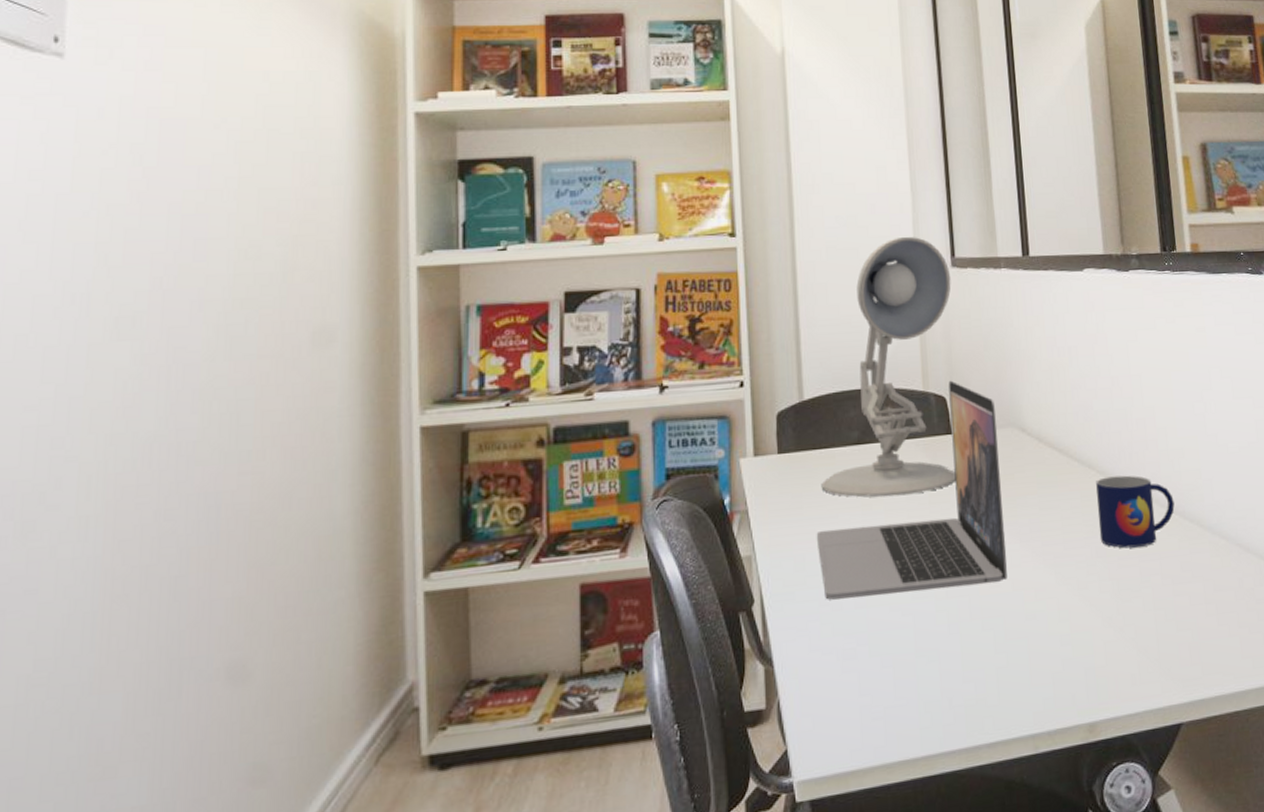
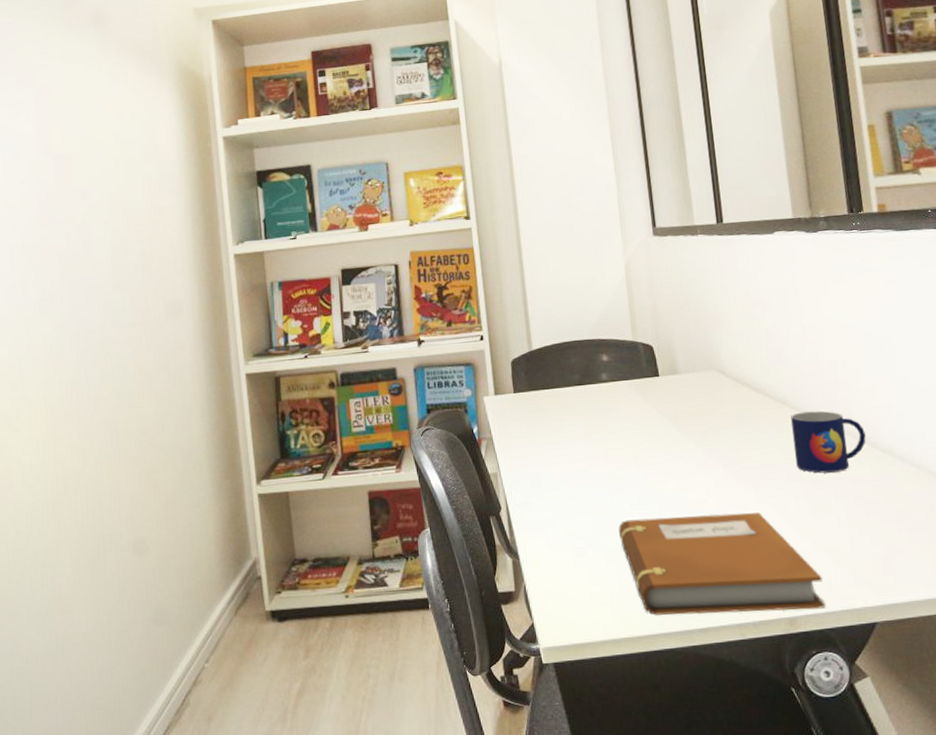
laptop: present [816,380,1007,600] -> none [548,331,712,509]
desk lamp: present [821,237,956,498] -> none [550,212,665,428]
notebook: none [897,597,1128,731] -> present [619,512,826,616]

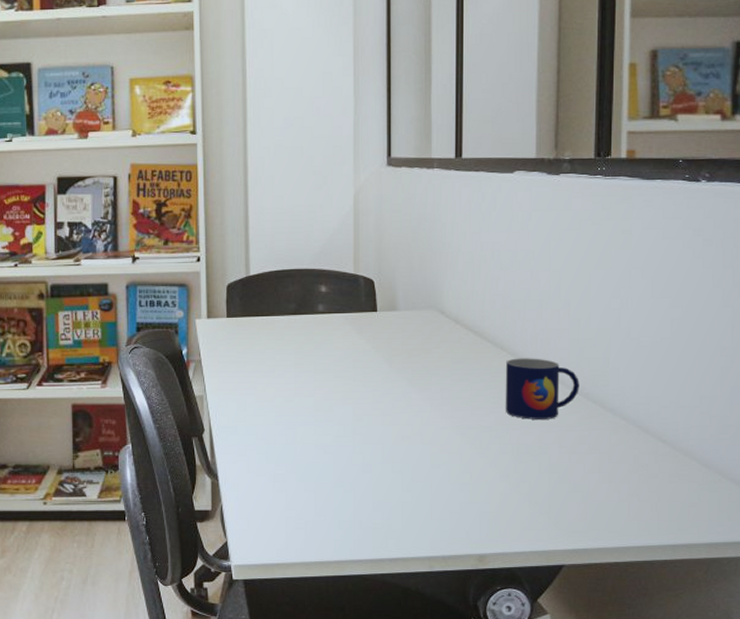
notebook: present [619,512,826,616] -> none [320,451,516,548]

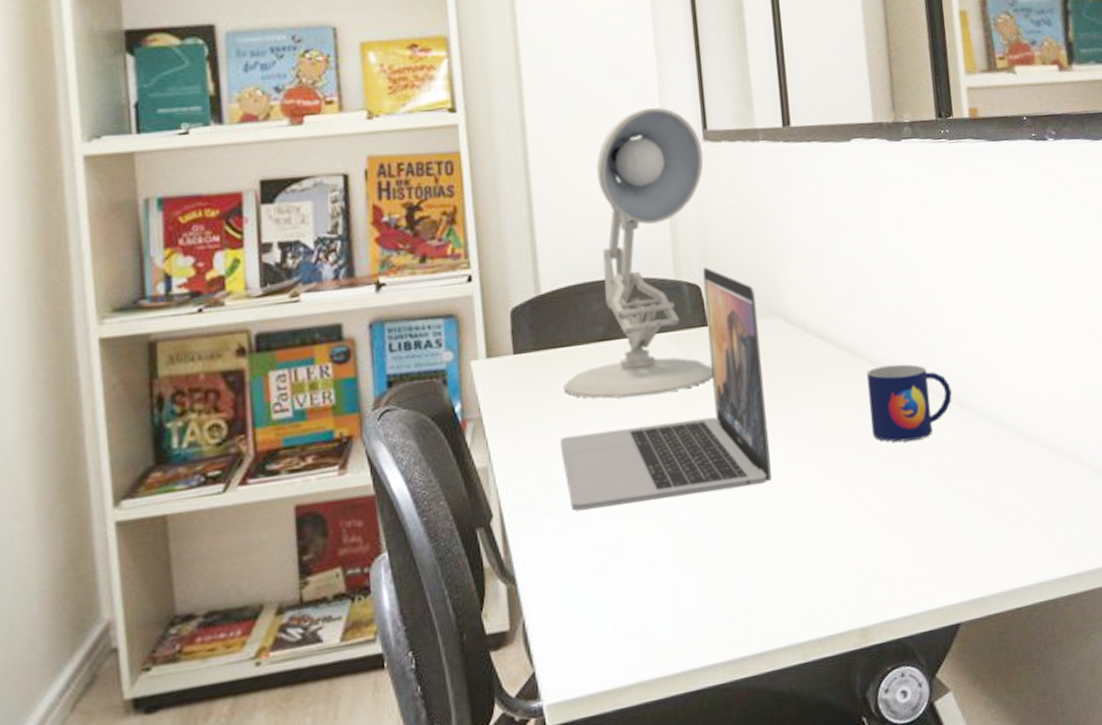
laptop: none [256,266,419,437] -> present [559,267,772,511]
desk lamp: none [262,138,386,359] -> present [563,108,714,399]

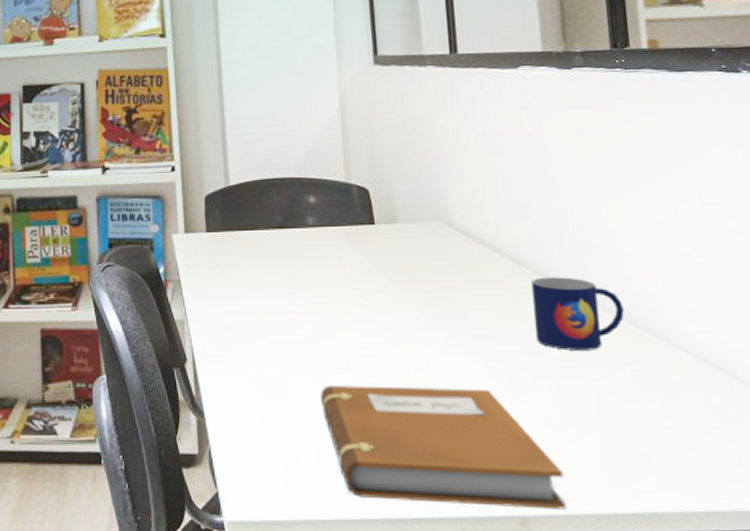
laptop: present [559,267,772,511] -> none [242,173,433,369]
desk lamp: present [563,108,714,399] -> none [246,36,379,279]
notebook: none [652,497,904,644] -> present [320,385,567,510]

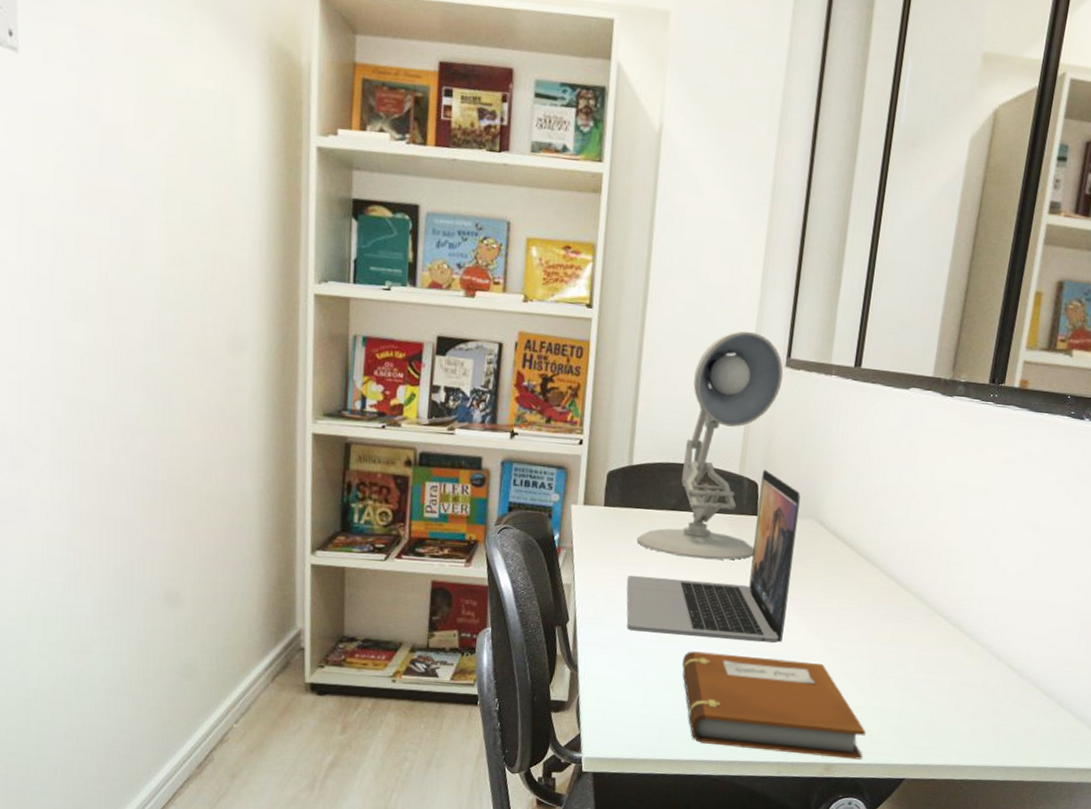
laptop: none [242,173,433,369] -> present [626,469,801,644]
desk lamp: none [246,36,379,279] -> present [637,331,784,560]
mug: present [531,277,624,350] -> none [869,575,944,639]

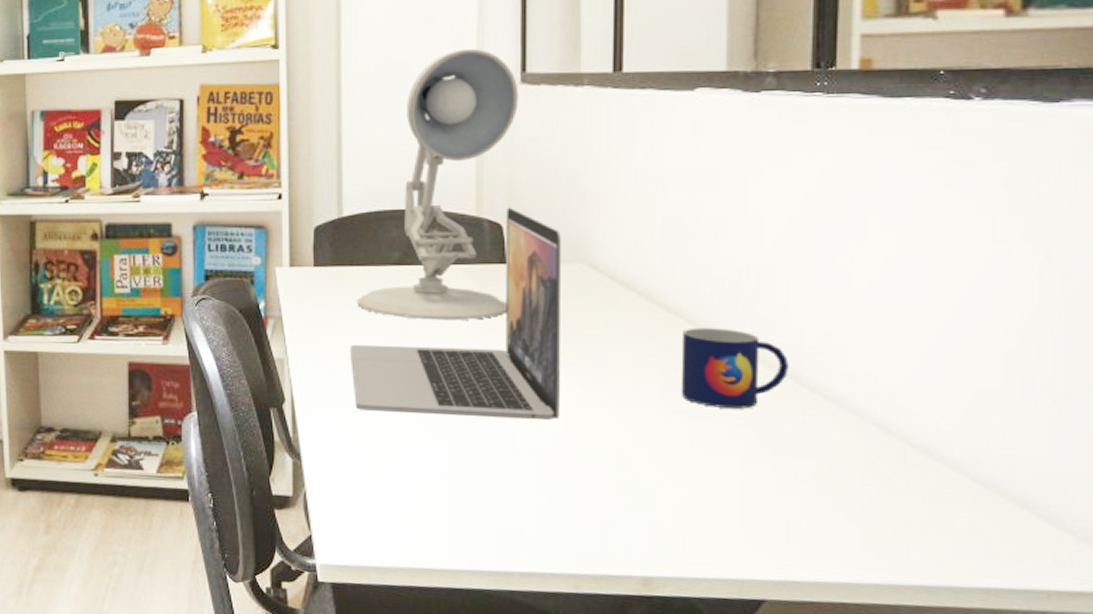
notebook: present [682,651,866,760] -> none [430,433,696,573]
mug: none [869,575,944,639] -> present [680,327,789,409]

